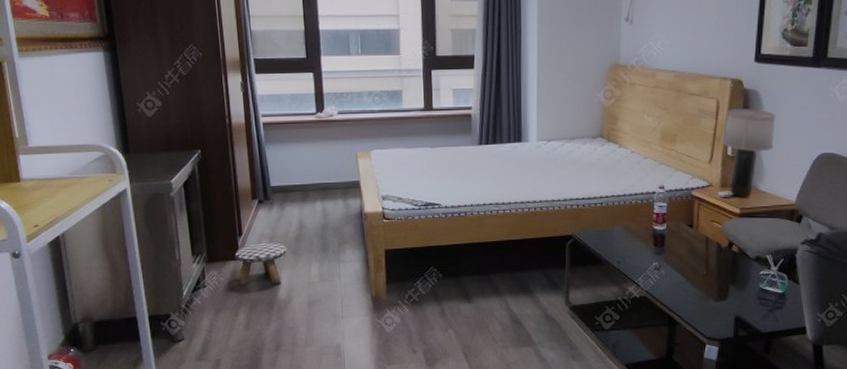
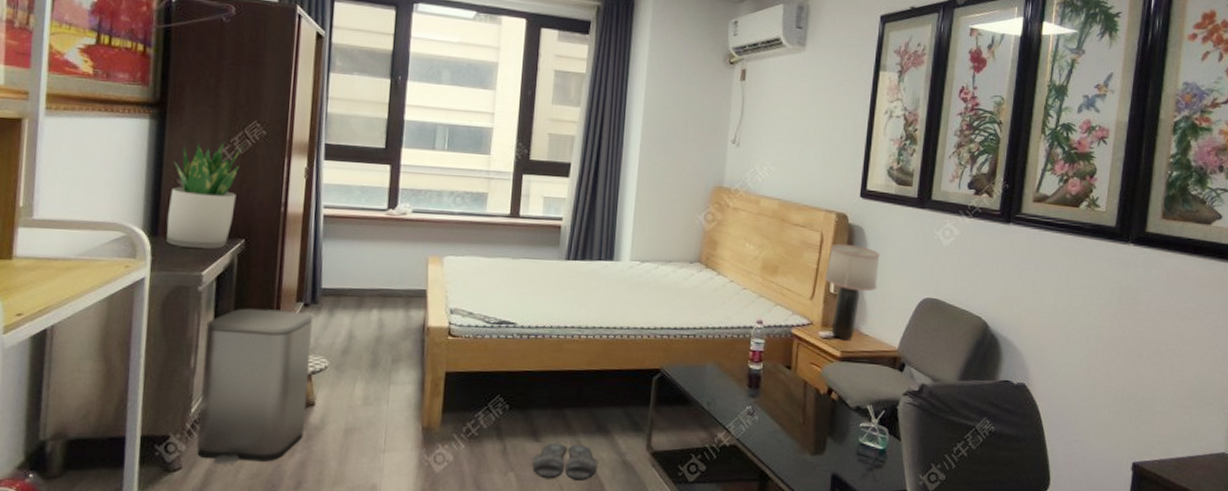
planter: none [131,65,188,161] -> present [166,141,245,249]
pedal bin: none [182,207,276,335] -> present [197,308,314,466]
slippers: none [467,303,524,333] -> present [532,443,598,480]

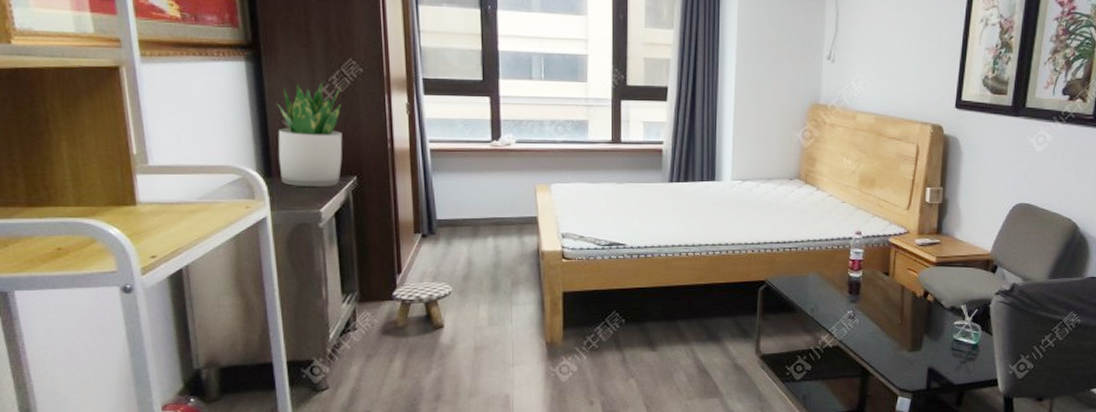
pedal bin: present [197,308,314,466] -> none [331,241,437,384]
slippers: present [532,443,598,480] -> none [651,351,711,383]
table lamp: present [824,244,880,340] -> none [920,155,975,246]

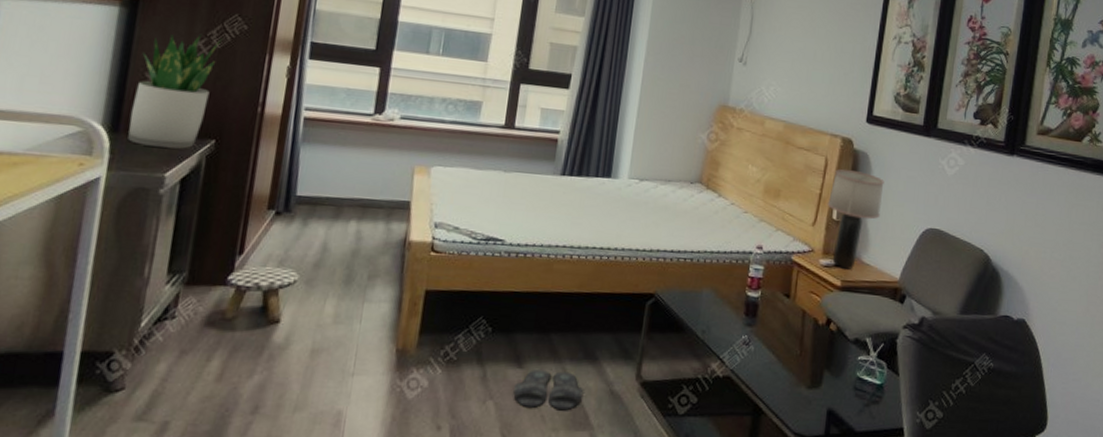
slippers: none [651,351,711,383] -> present [513,369,584,411]
table lamp: none [920,155,975,246] -> present [827,169,884,269]

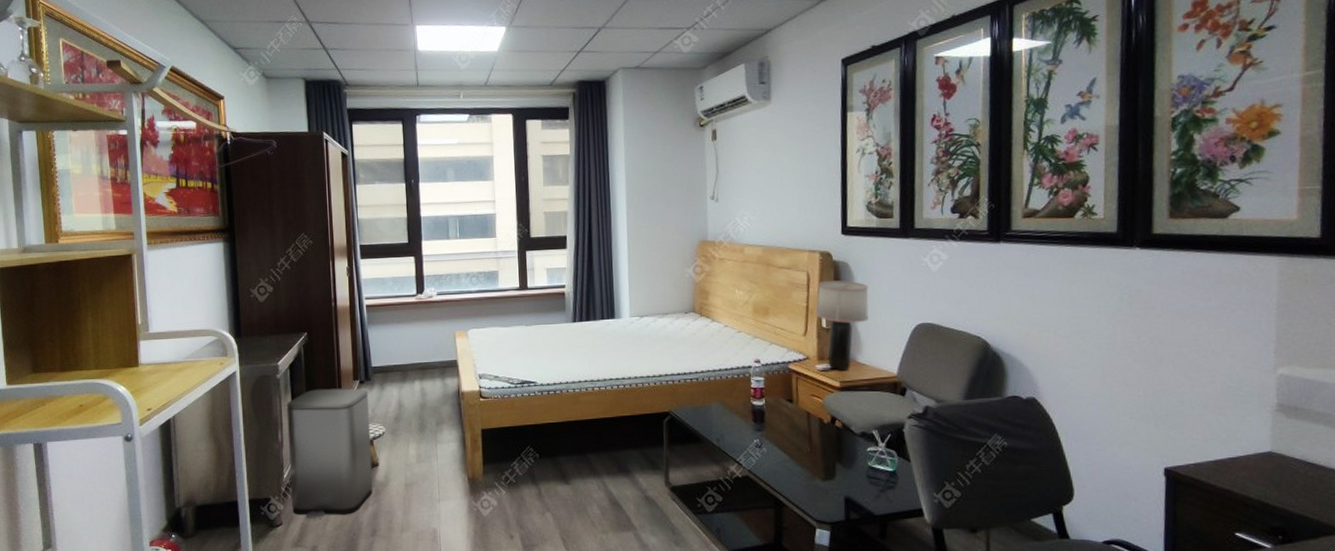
planter: present [128,33,223,149] -> none [246,253,297,344]
pedal bin: none [143,214,286,387] -> present [286,388,373,520]
slippers: present [513,369,584,411] -> none [565,484,623,516]

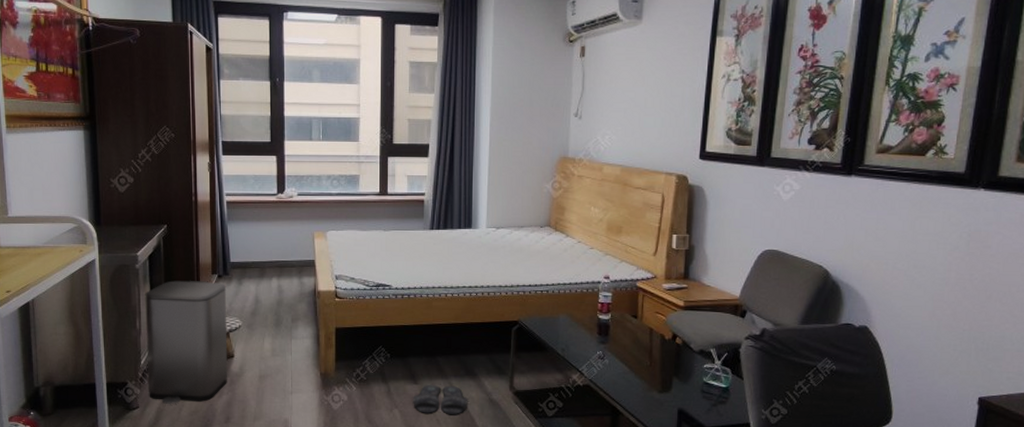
slippers: none [565,484,623,516] -> present [413,385,468,416]
table lamp: present [815,280,869,371] -> none [666,204,720,291]

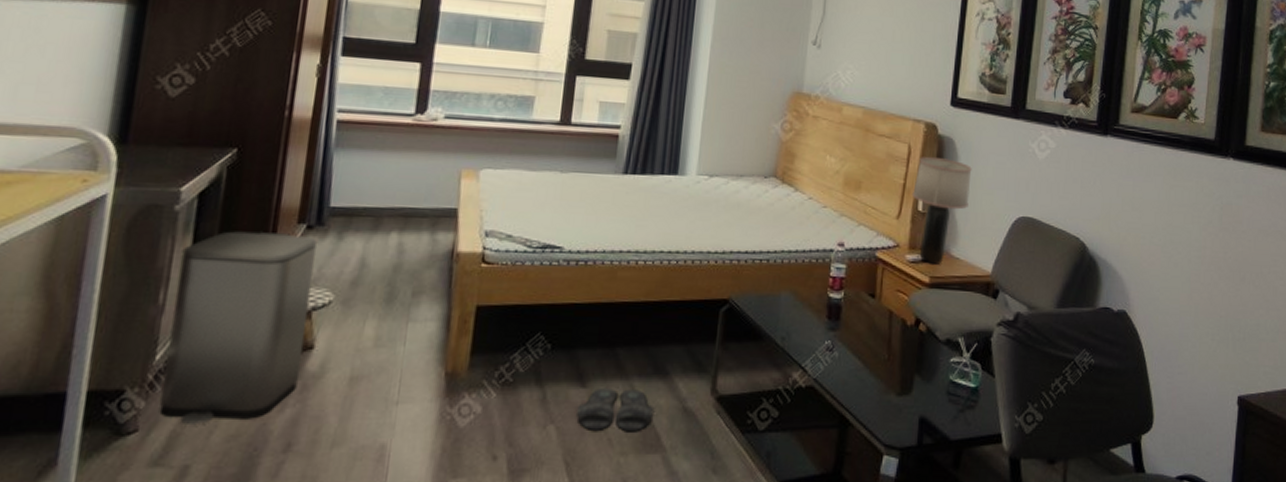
table lamp: none [666,204,720,291] -> present [911,157,972,264]

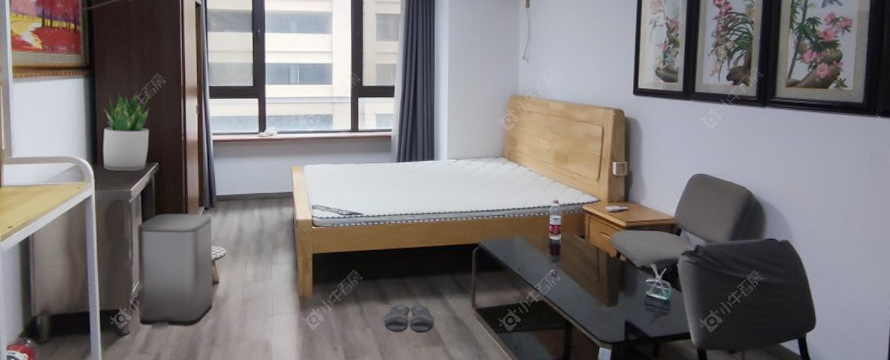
planter: none [138,31,245,160] -> present [102,90,152,171]
table lamp: present [911,157,972,264] -> none [607,135,654,213]

